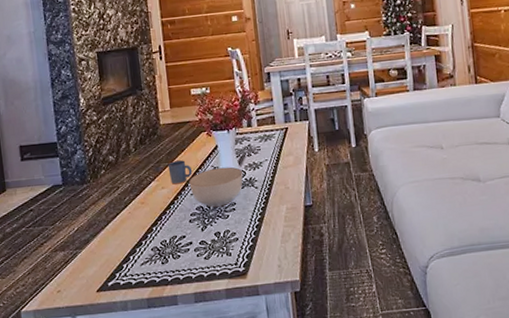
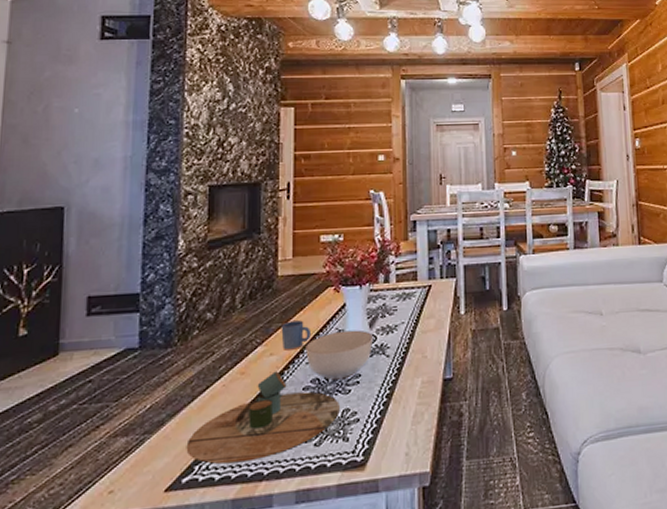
decorative tray: none [108,201,223,272] -> present [186,371,341,464]

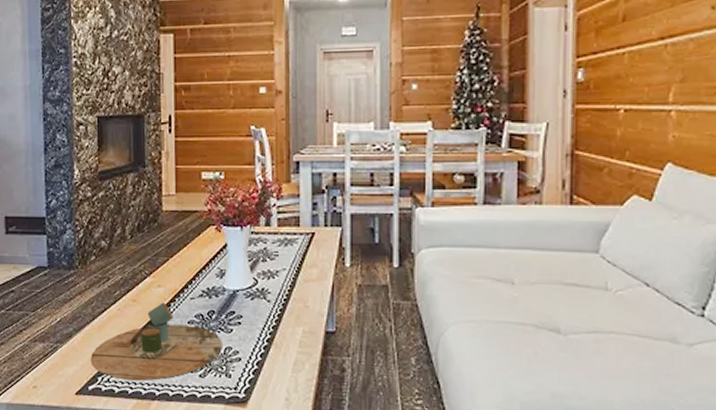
mug: present [281,320,312,350] -> none [167,256,195,284]
bowl: present [306,330,373,381] -> none [190,271,254,318]

